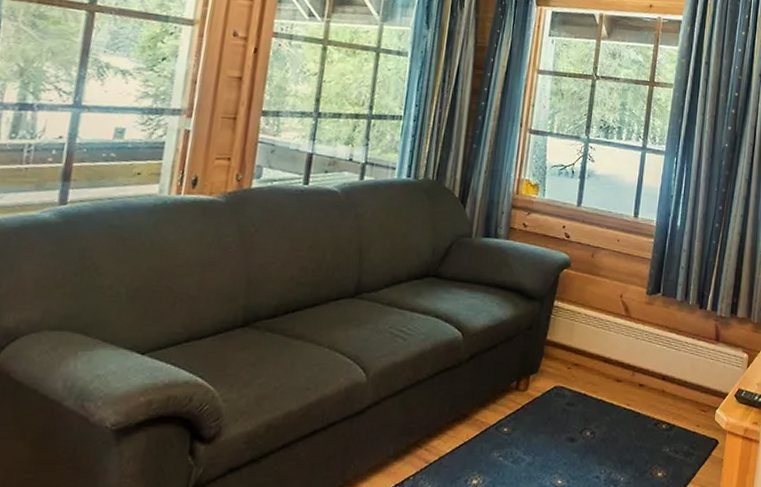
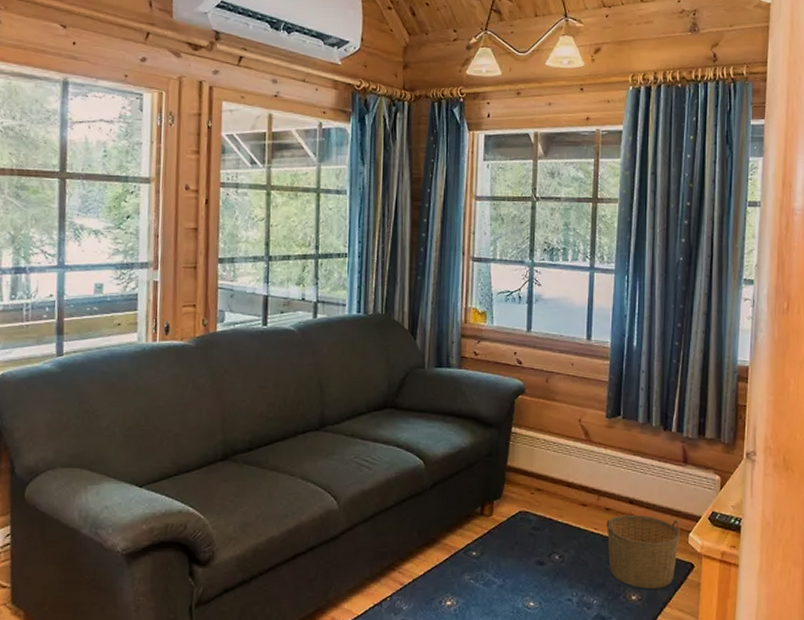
basket: none [638,390,708,465] -> present [606,514,680,589]

